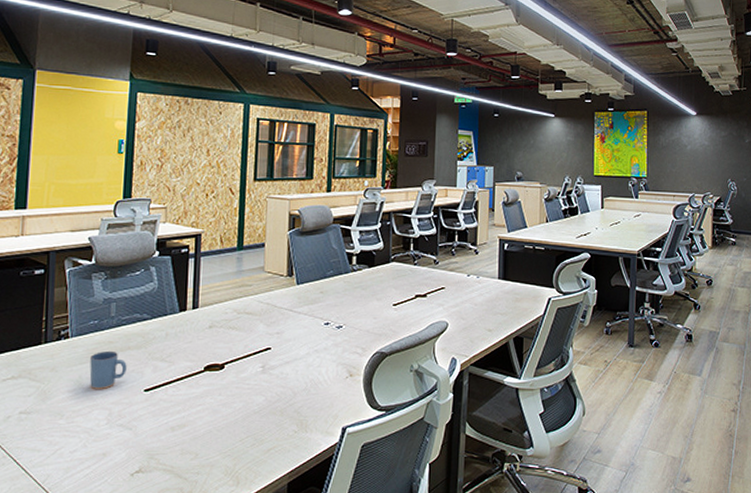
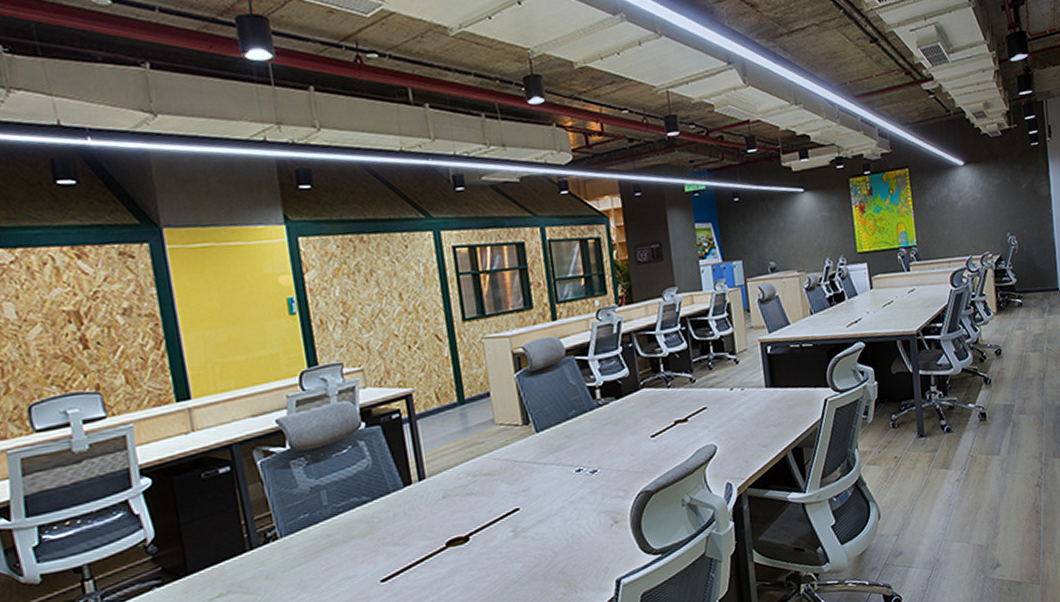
mug: present [89,350,127,389] -> none [309,544,356,591]

